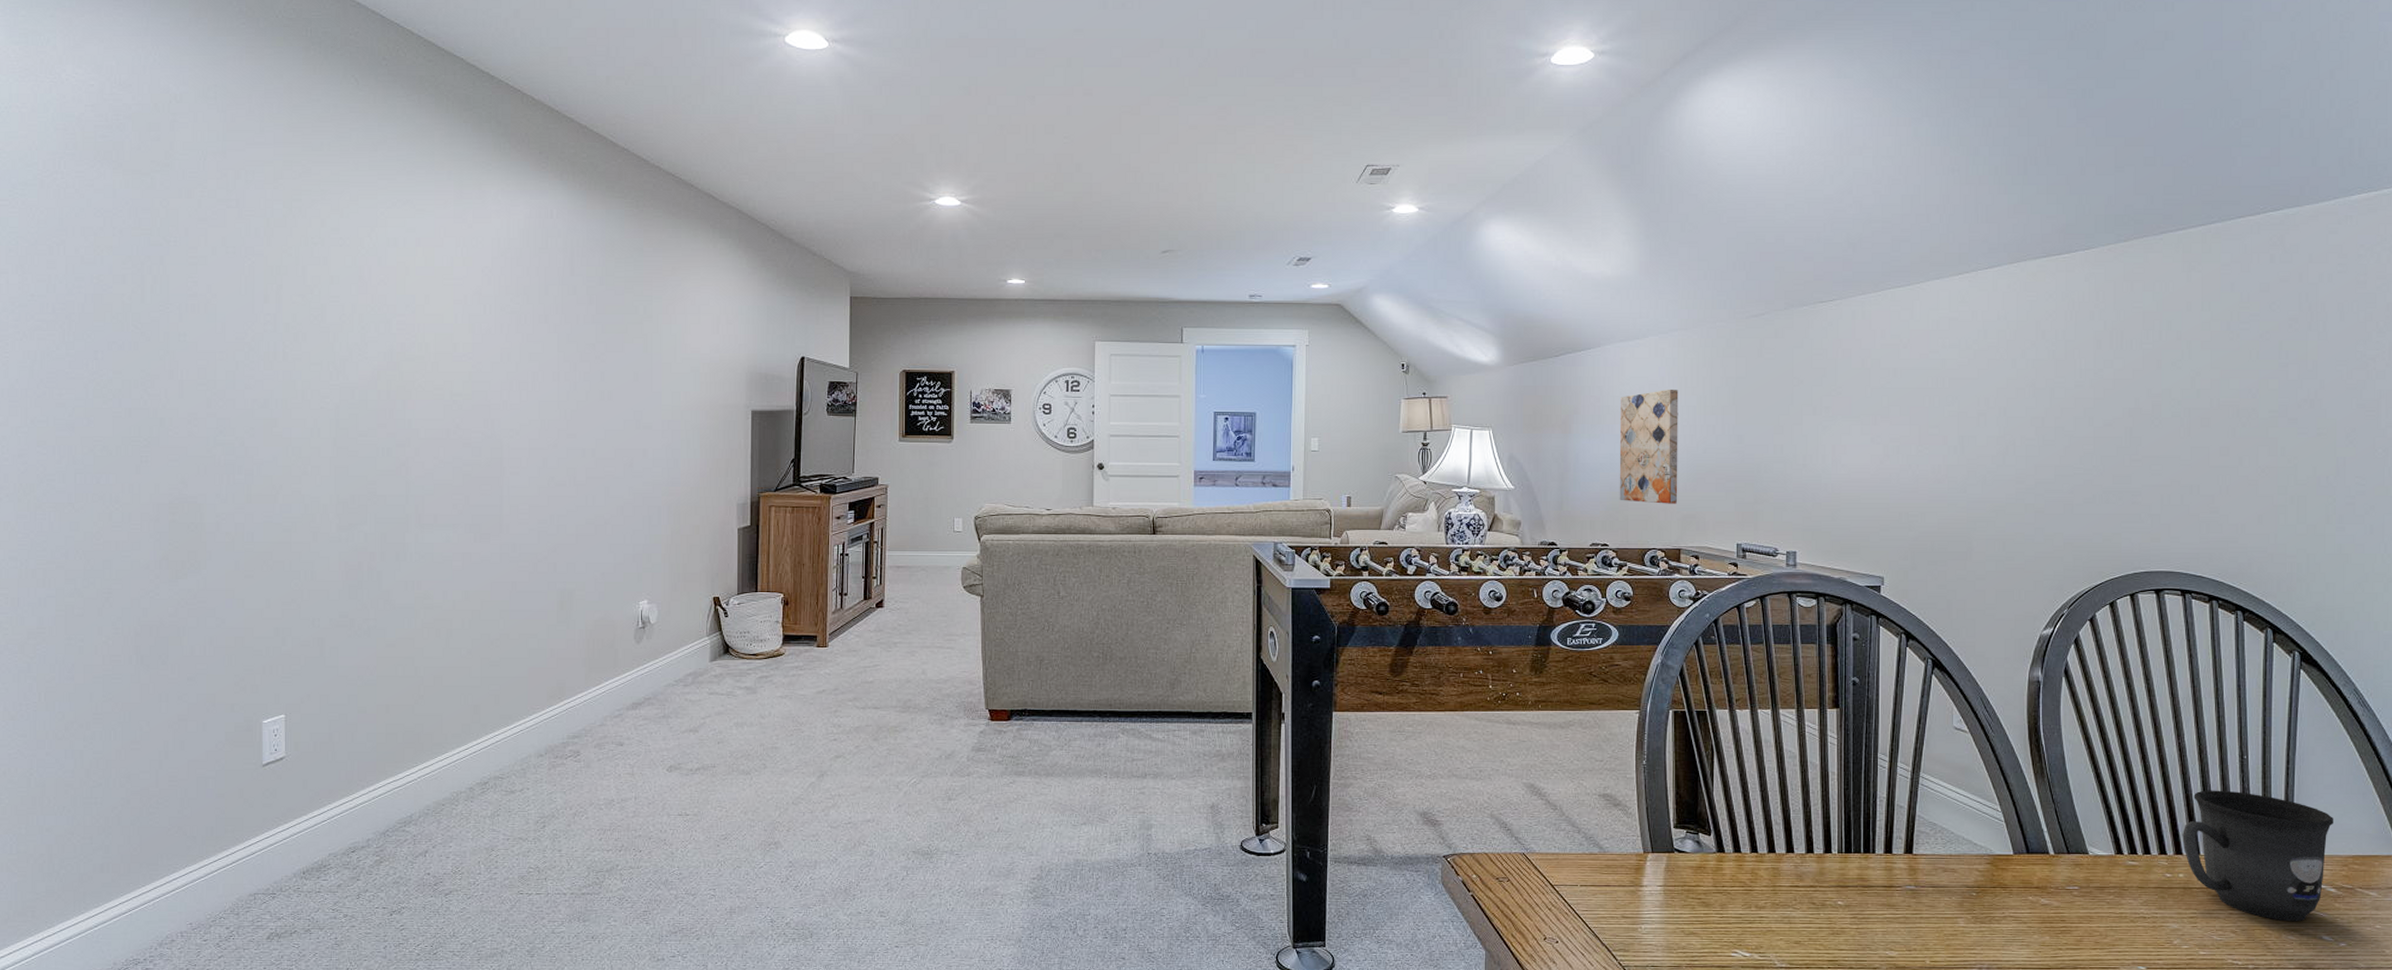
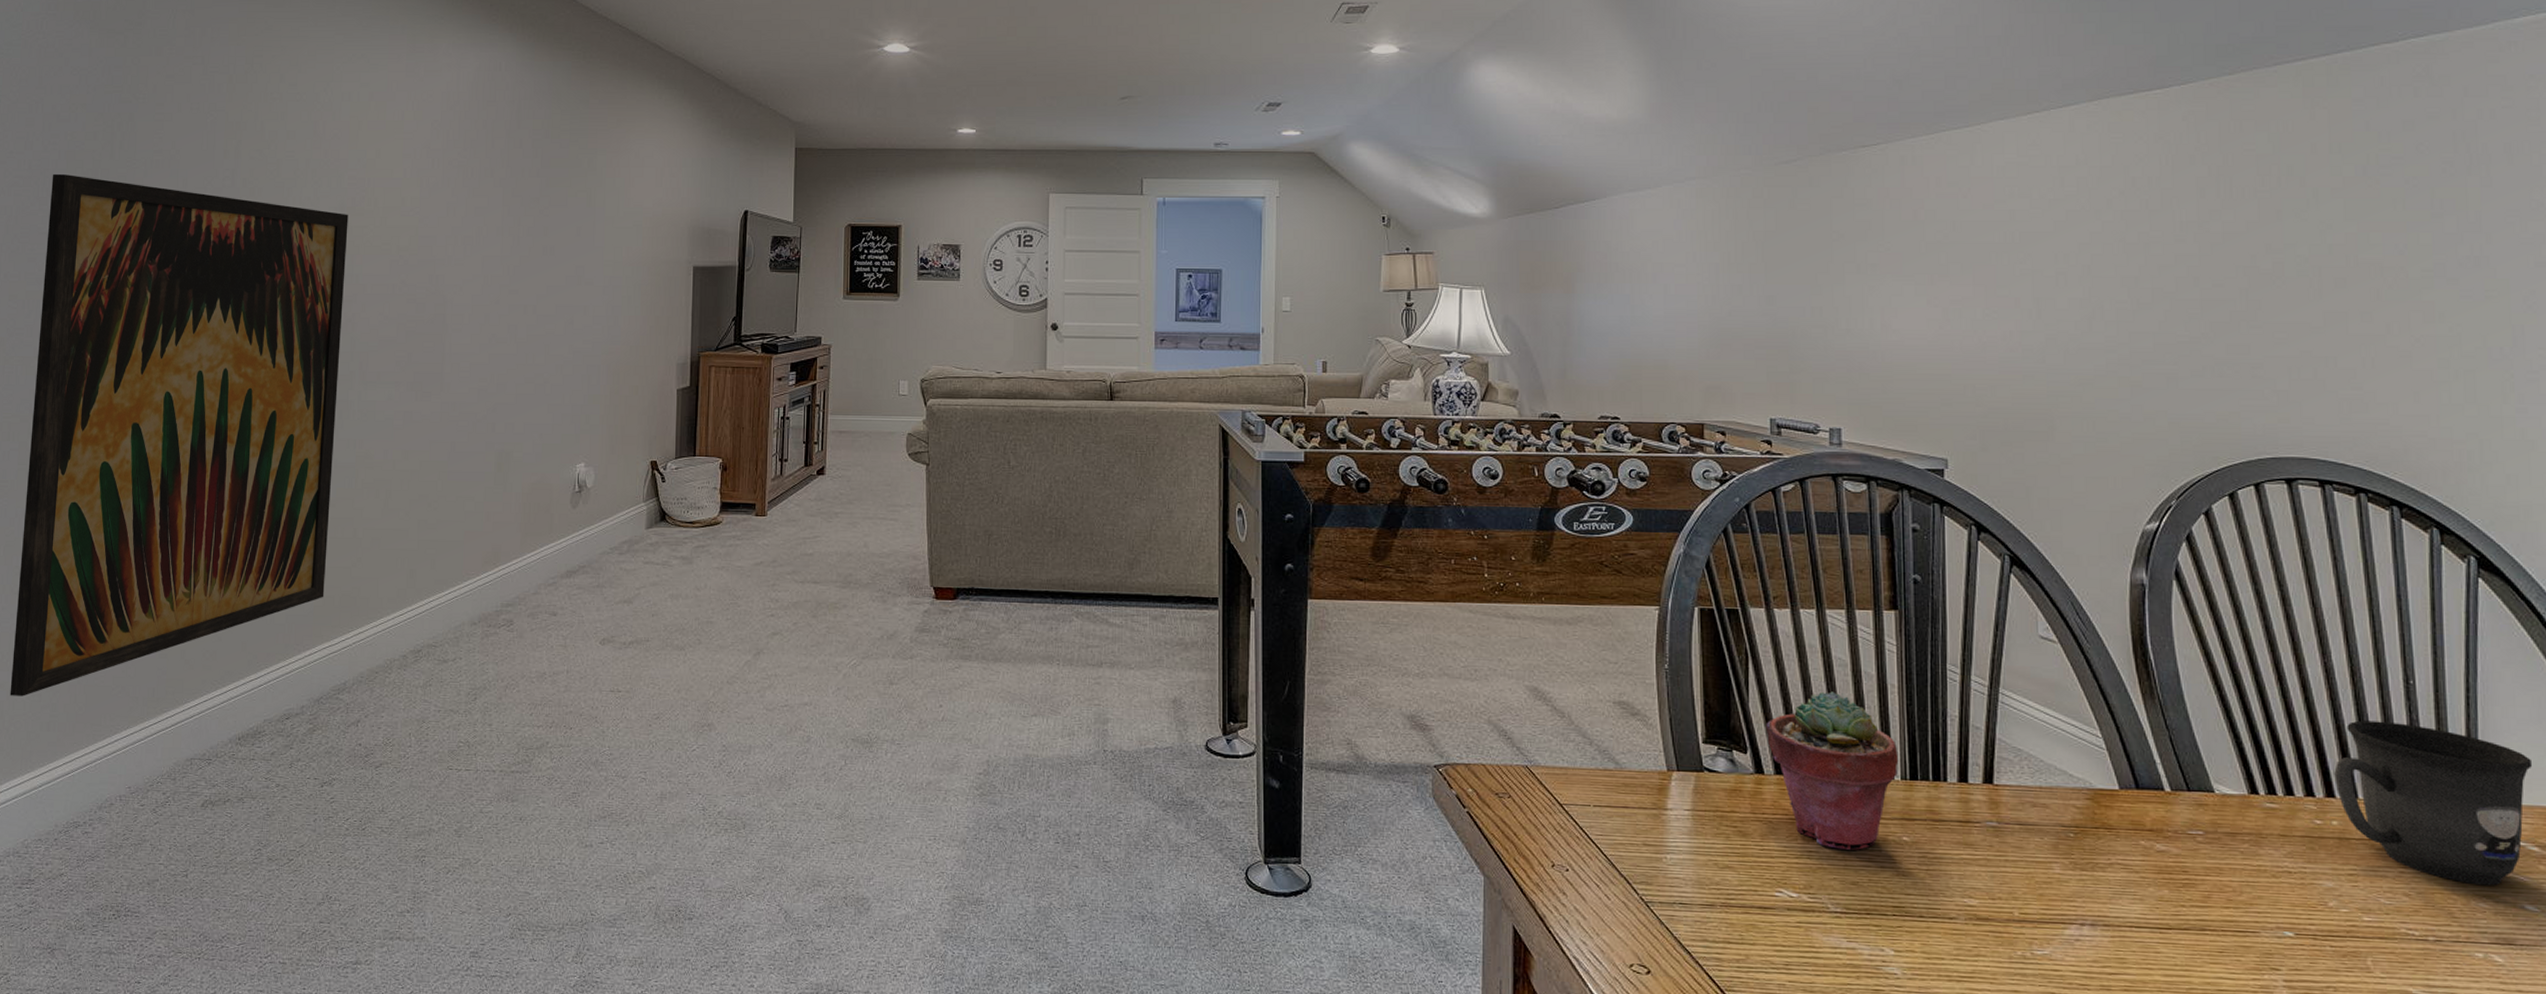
wall art: none [59,317,398,840] -> present [10,173,349,697]
wall art: present [1619,389,1679,504] -> none [1630,244,1700,373]
potted succulent: none [1727,780,1836,914] -> present [1765,691,1899,850]

